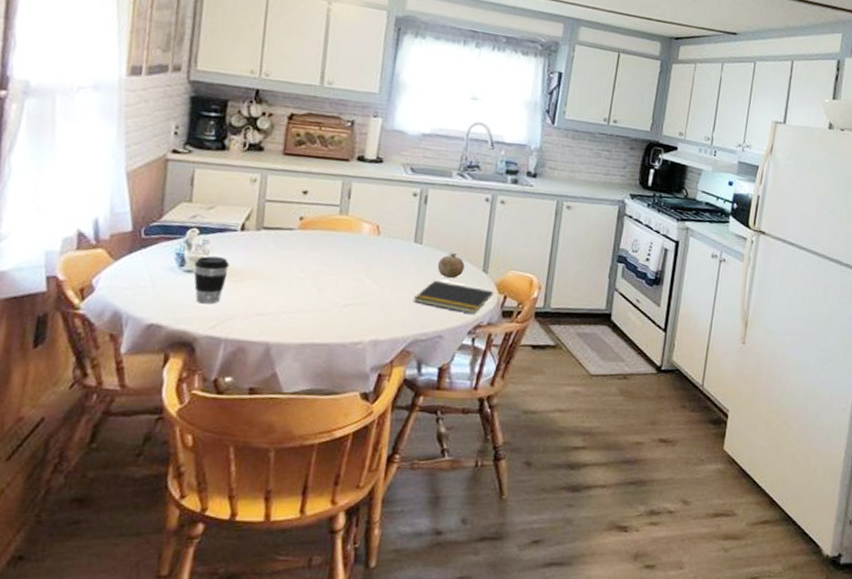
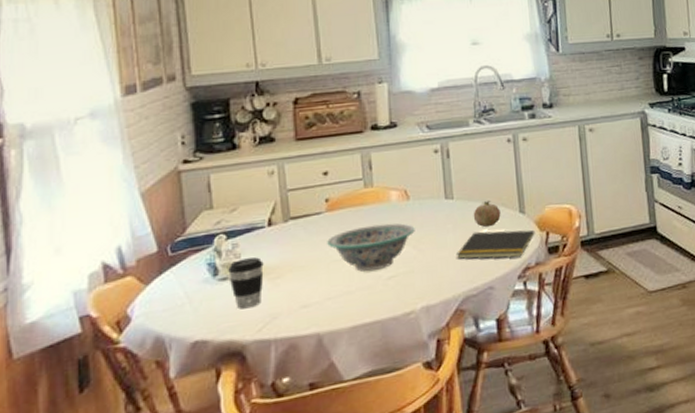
decorative bowl: none [293,251,380,296] -> present [327,223,415,272]

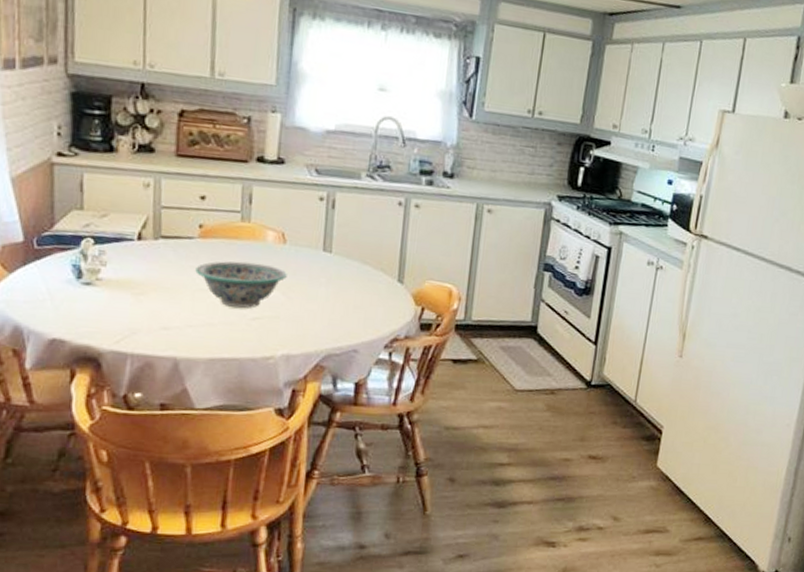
coffee cup: present [228,257,264,310] -> none [92,267,129,318]
notepad: present [455,229,535,259] -> none [324,291,410,327]
fruit: present [473,201,501,228] -> none [349,262,378,290]

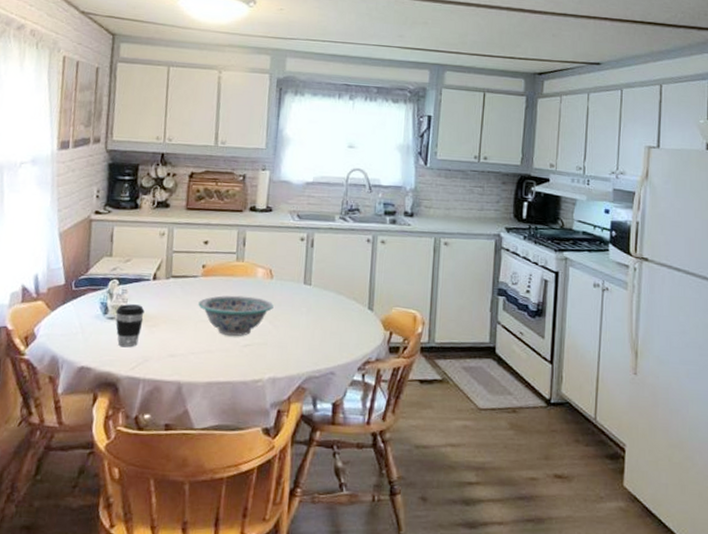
coffee cup: none [92,267,129,318] -> present [115,304,145,348]

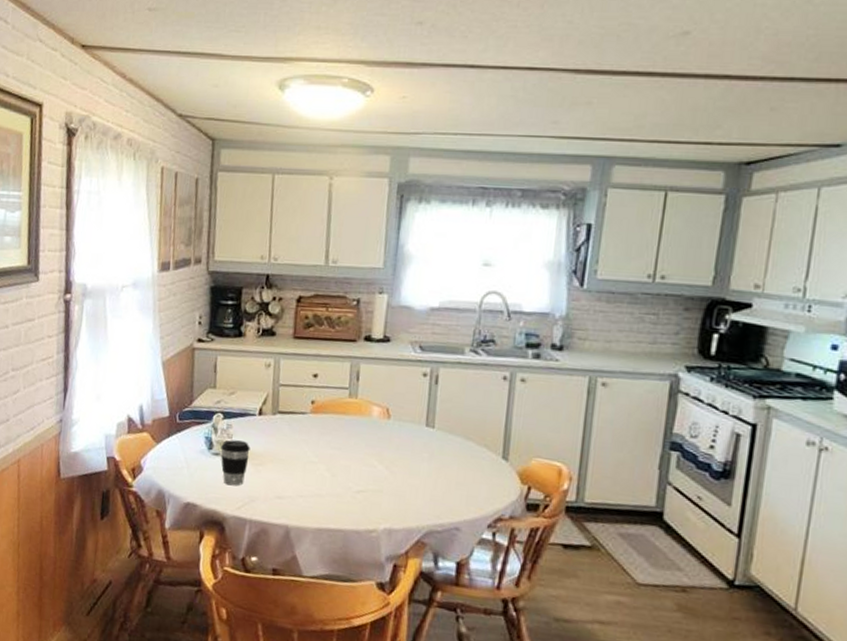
decorative bowl: present [198,295,274,336] -> none [307,435,391,481]

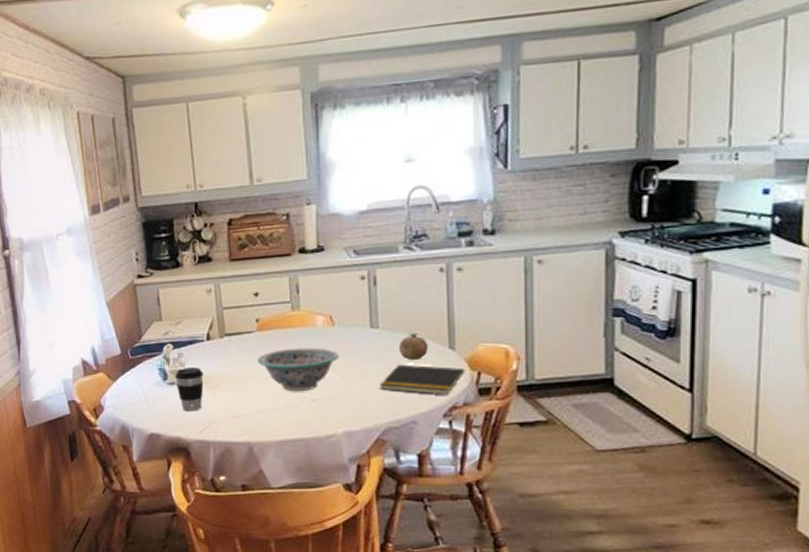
decorative bowl: none [307,435,391,481] -> present [257,347,339,391]
notepad: none [426,467,516,506] -> present [379,364,465,395]
fruit: none [451,438,482,466] -> present [398,333,428,361]

